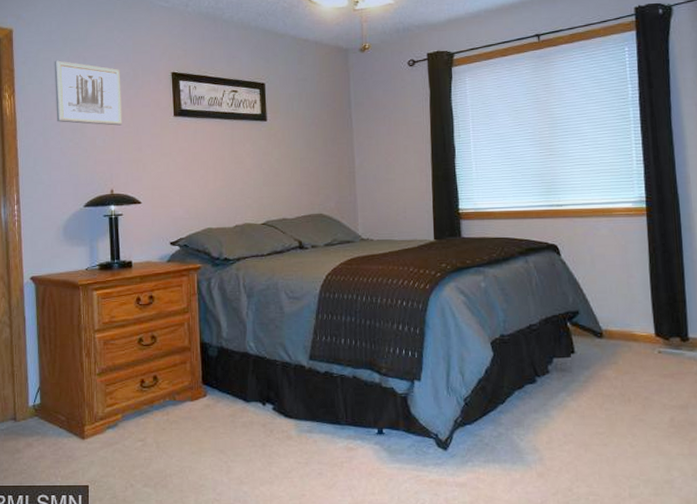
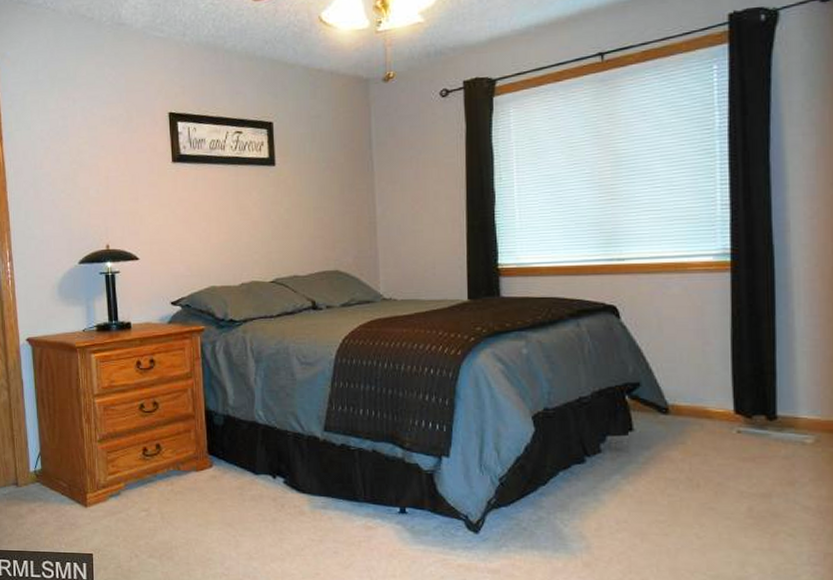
wall art: present [54,60,122,126] -> none [42,102,117,175]

